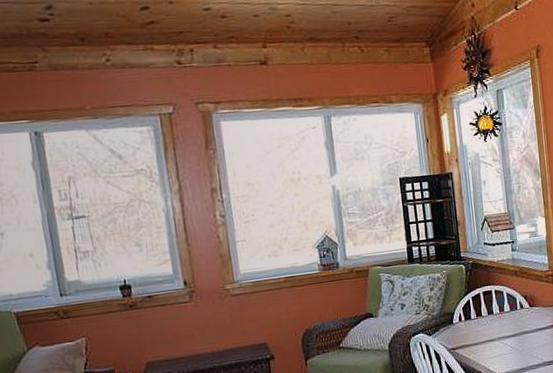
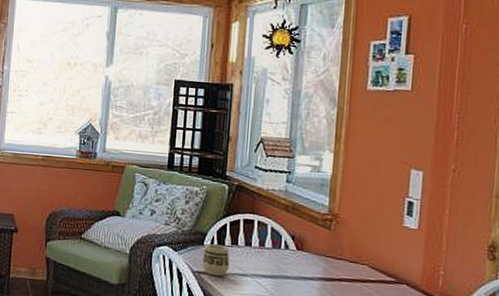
cup: none [454,319,479,349] -> present [201,243,230,277]

